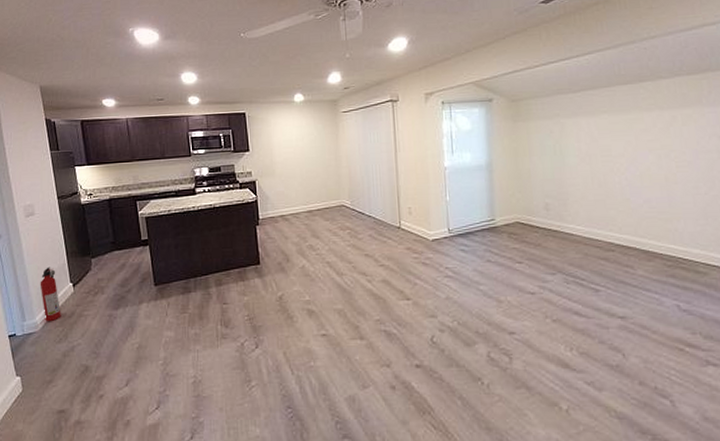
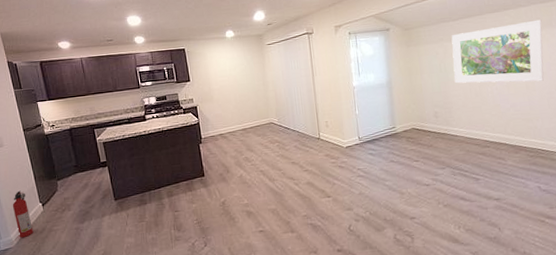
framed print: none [570,95,689,173] -> present [451,19,544,84]

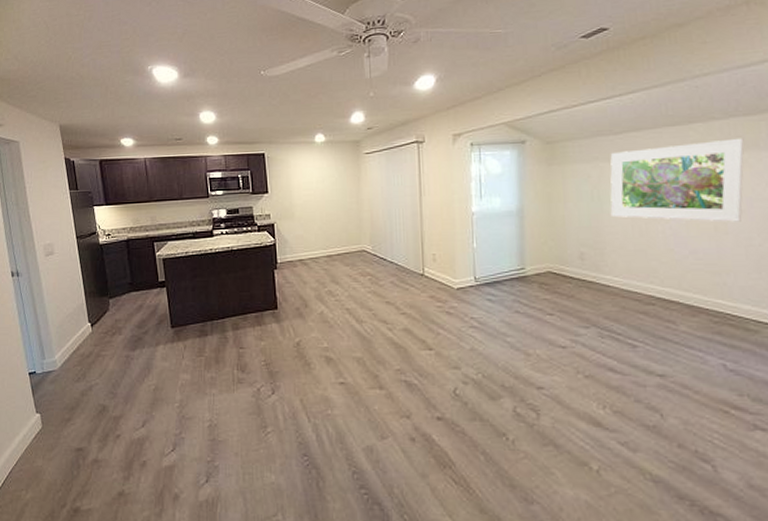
fire extinguisher: present [12,190,34,238] -> none [59,306,80,361]

